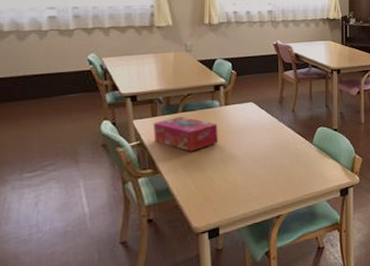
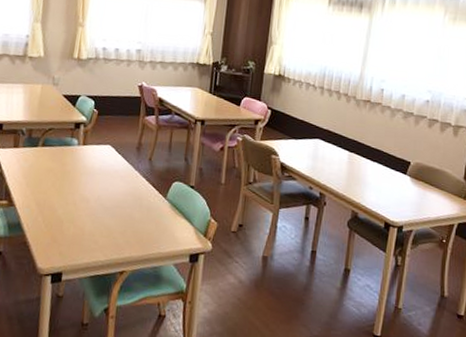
tissue box: present [153,116,218,152] -> none [13,150,74,189]

